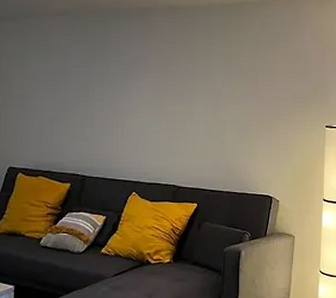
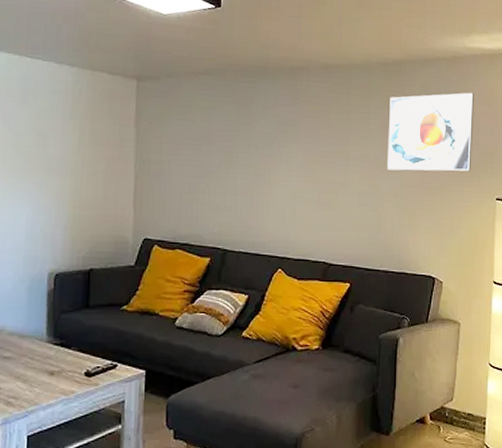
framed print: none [229,31,305,102] -> present [387,92,474,172]

